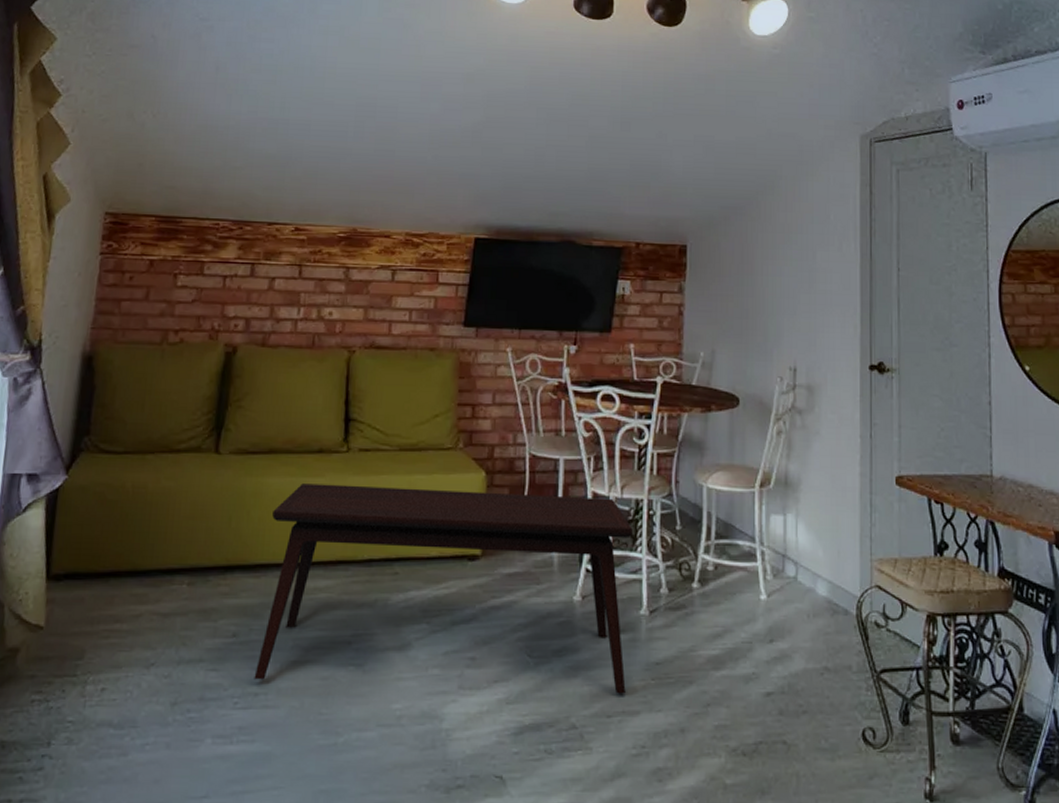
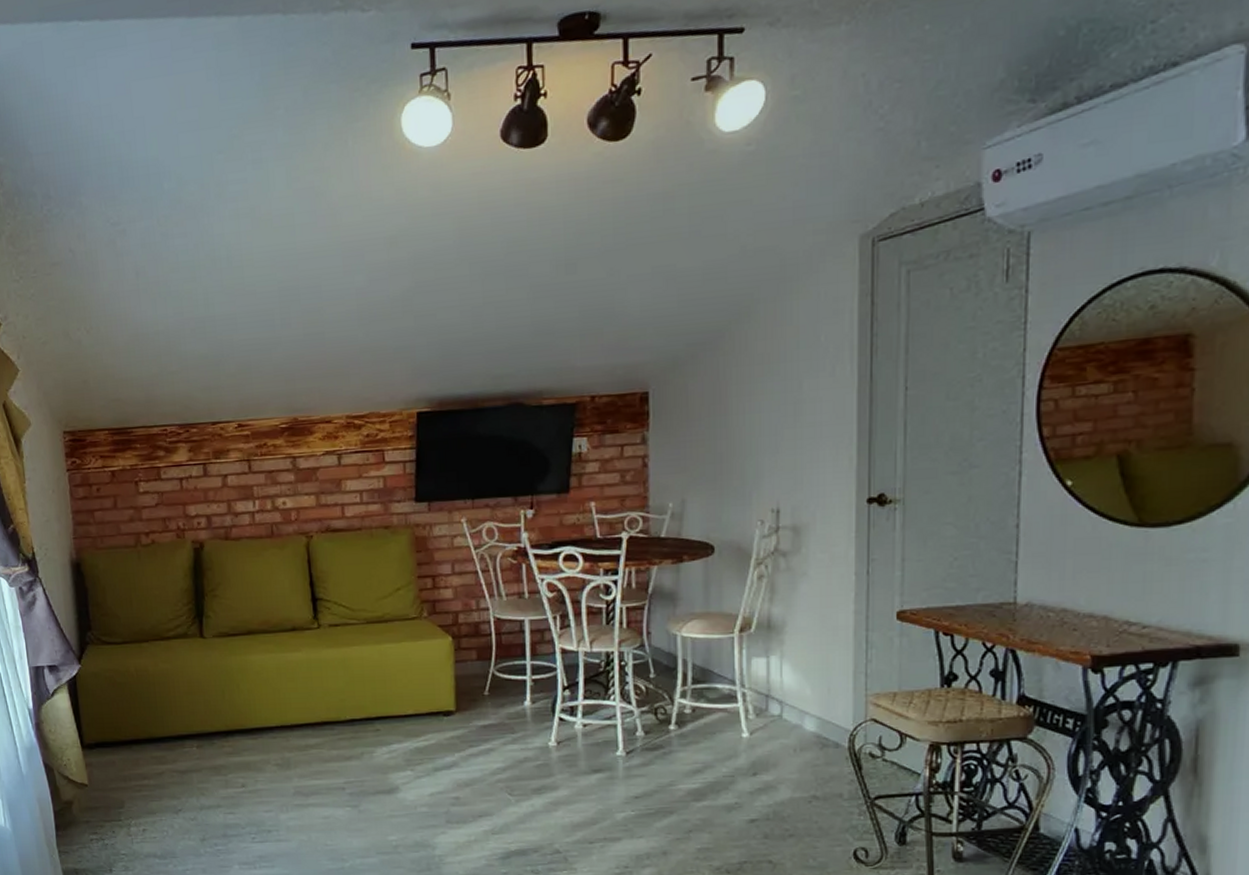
coffee table: present [254,483,633,694] -> none [259,653,606,824]

